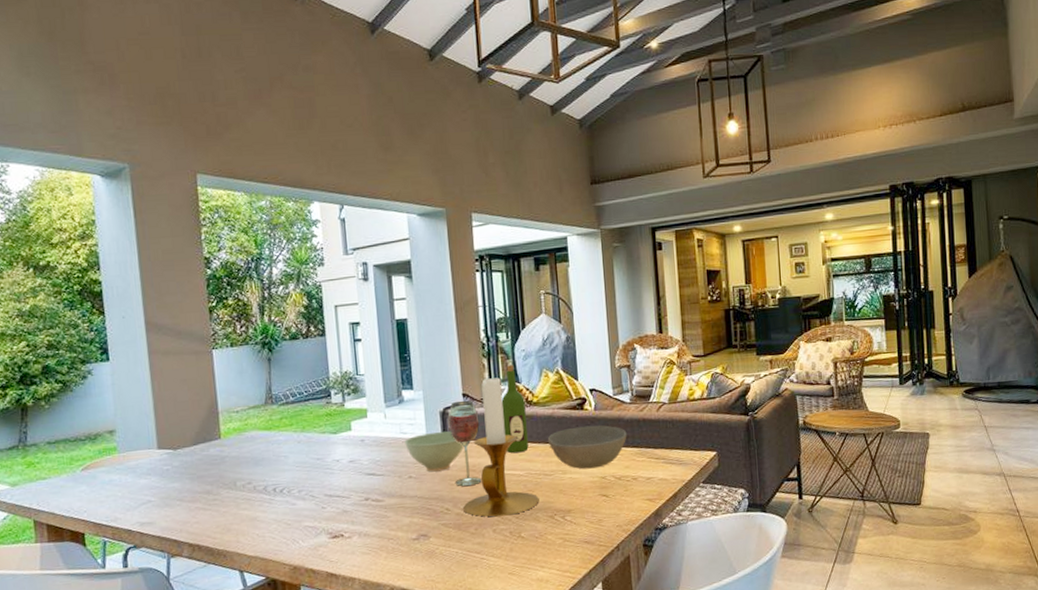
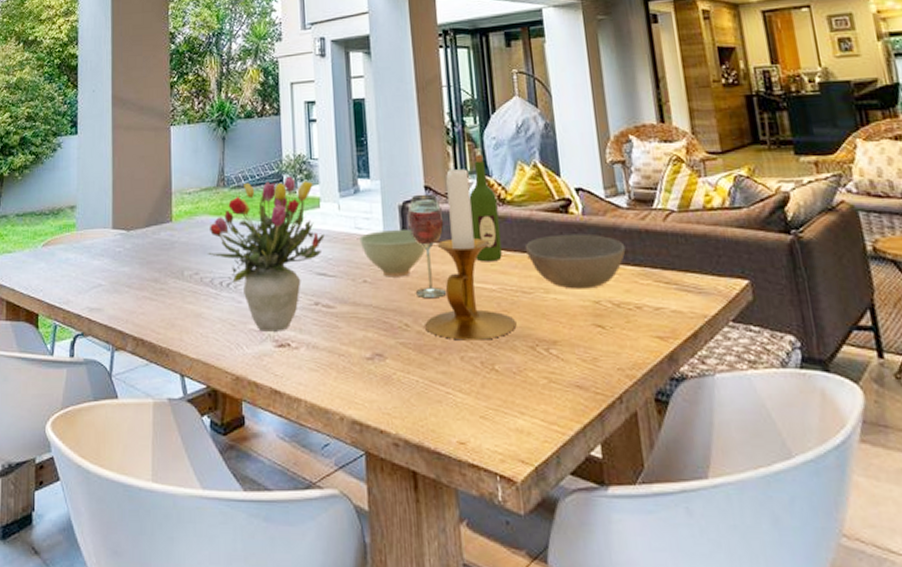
flower arrangement: none [260,391,373,527] -> present [208,176,325,332]

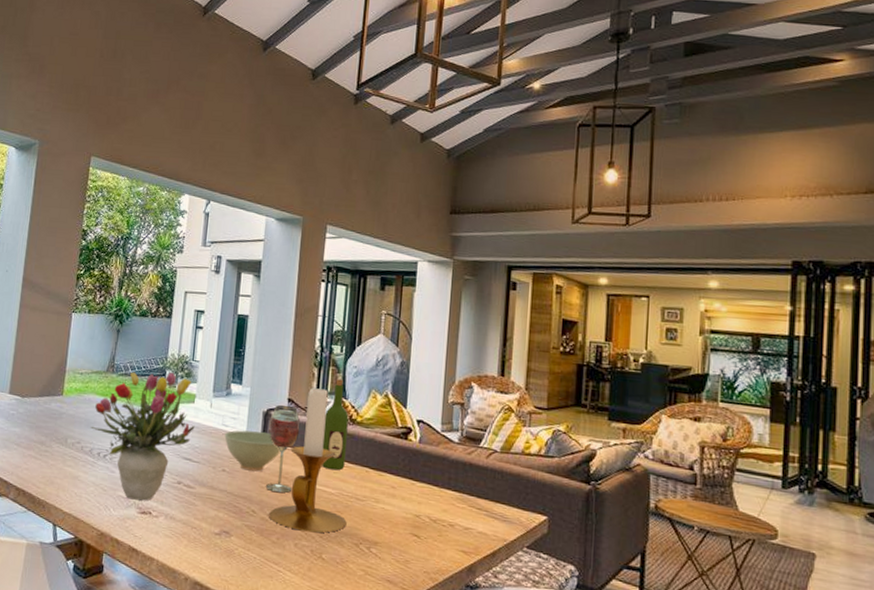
bowl: present [525,233,626,289] -> none [365,456,450,505]

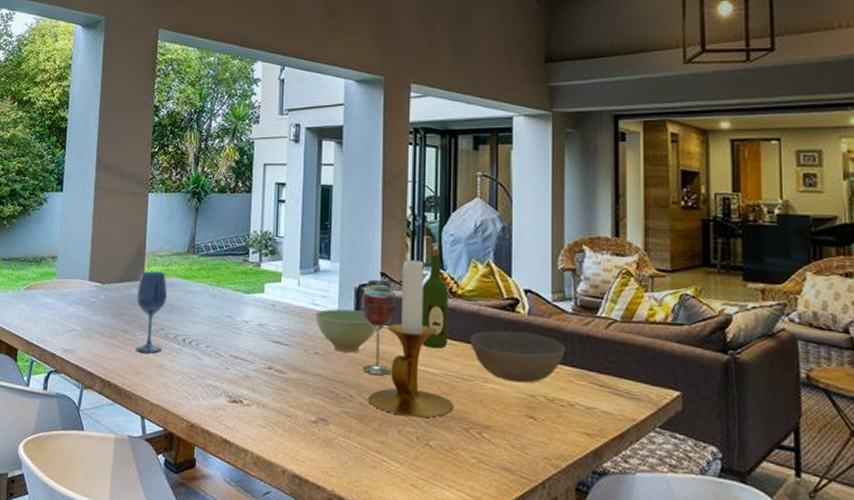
wineglass: none [51,387,86,465] -> present [135,271,168,353]
flower arrangement: present [91,372,195,501] -> none [174,250,283,389]
bowl: none [365,456,450,505] -> present [469,330,566,383]

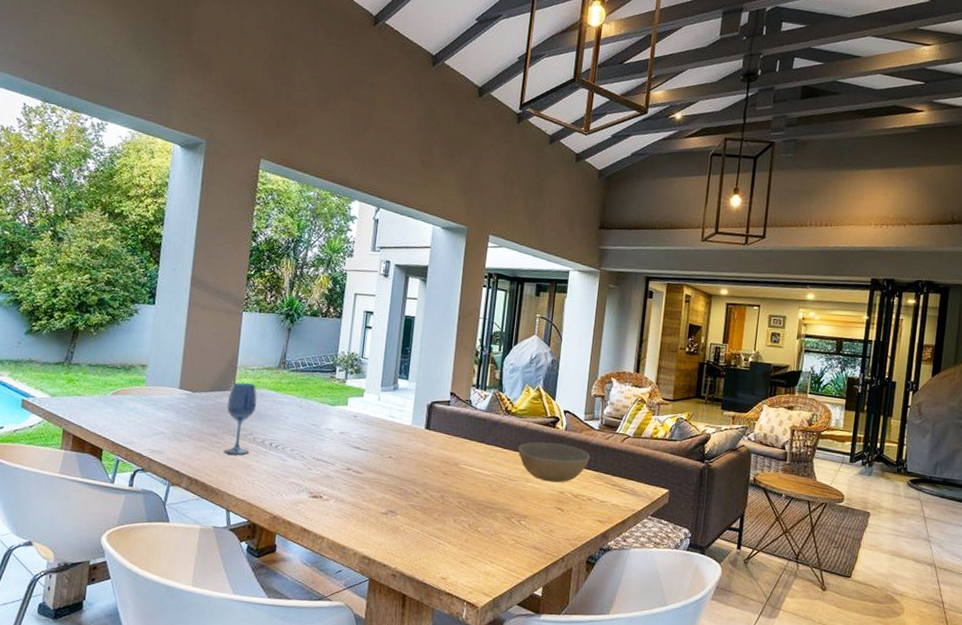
bowl: present [315,309,377,353] -> none [391,421,443,458]
wineglass: present [362,279,396,376] -> none [429,398,461,476]
candlestick: present [368,260,454,418] -> none [431,383,501,510]
wine bottle: present [421,248,448,349] -> none [480,375,505,455]

